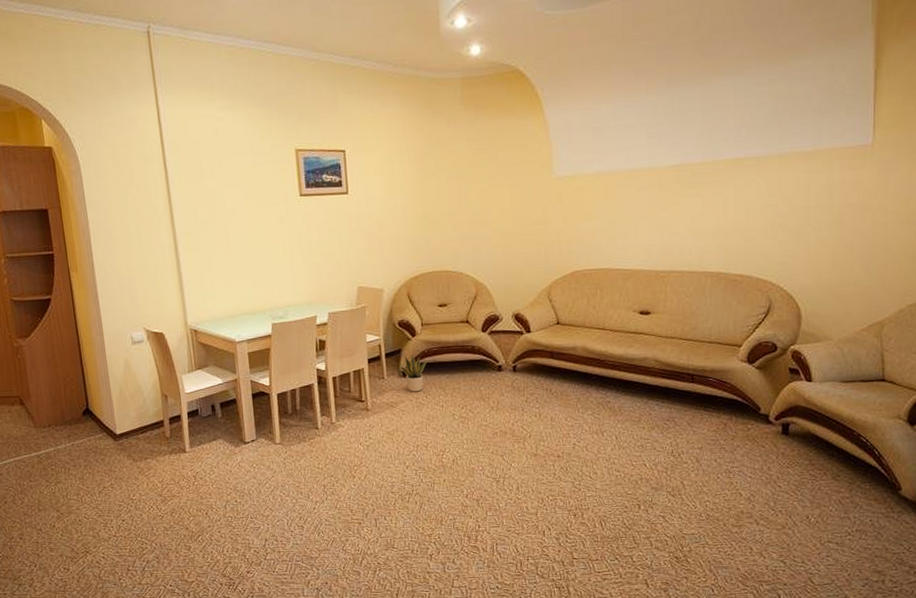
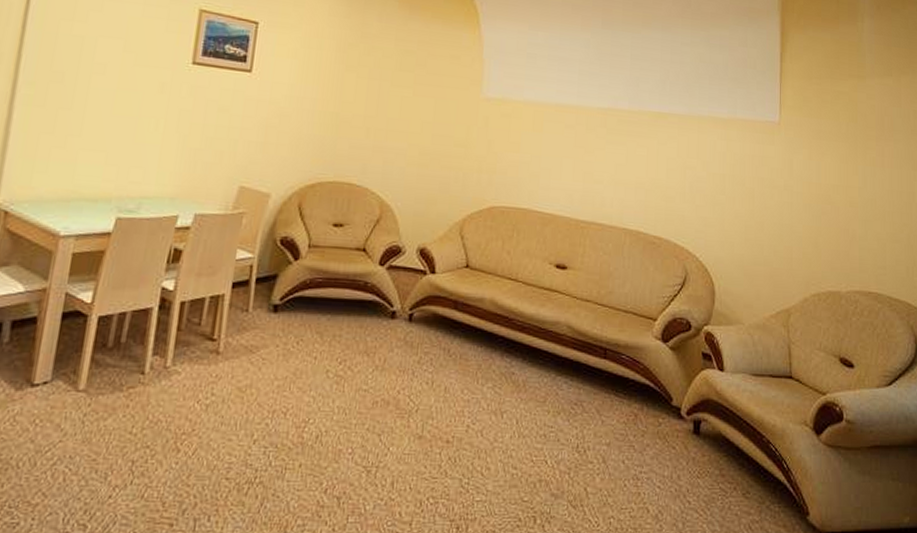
potted plant: present [401,354,428,392] -> none [272,282,308,335]

